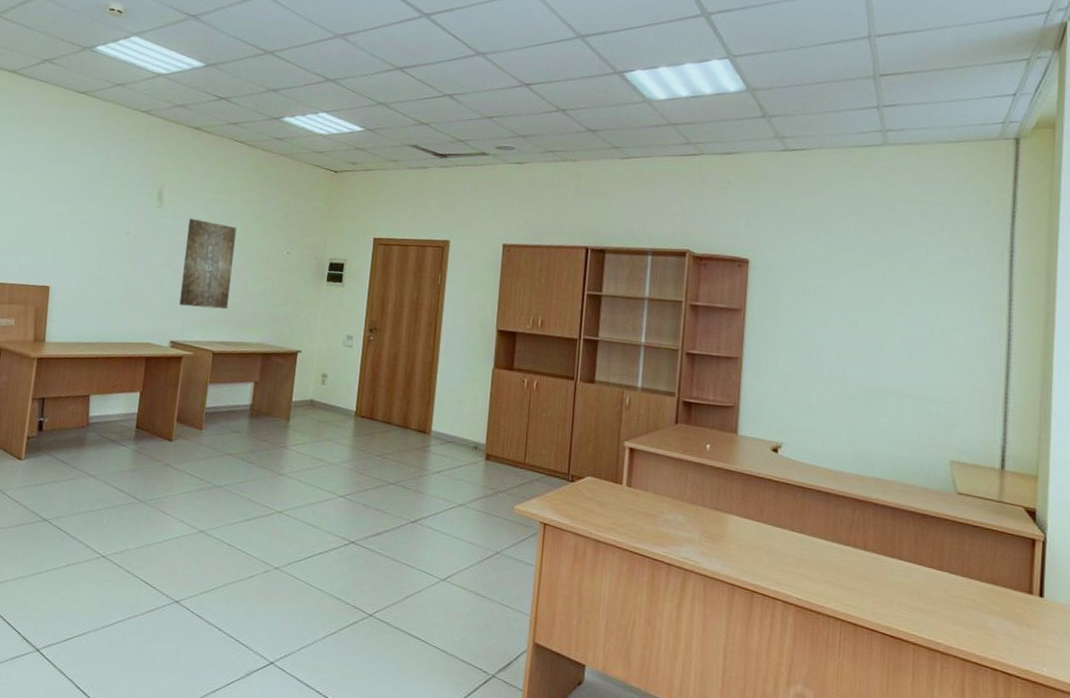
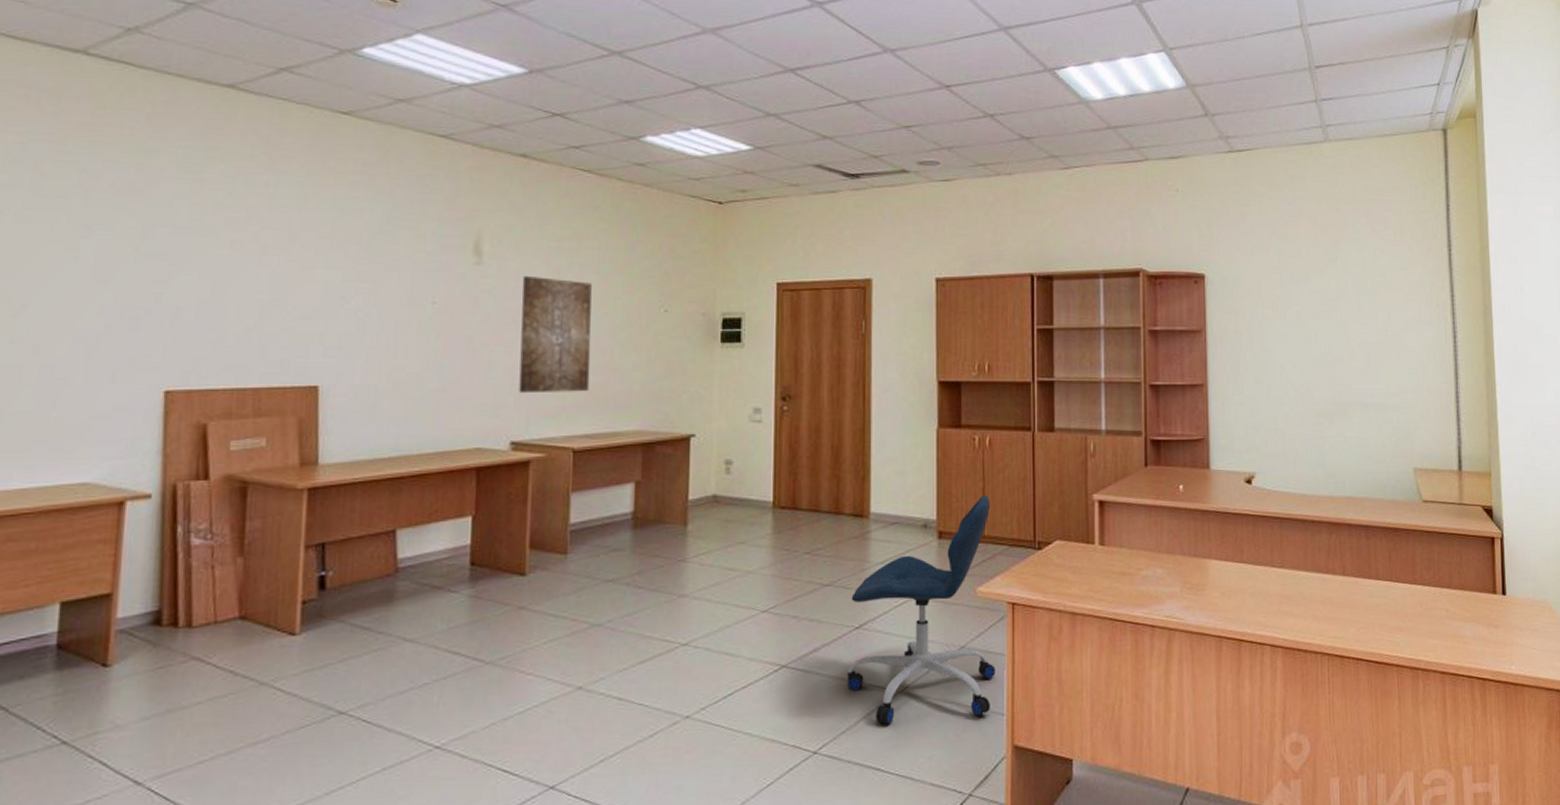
office chair: none [401,429,533,612] -> present [847,495,996,725]

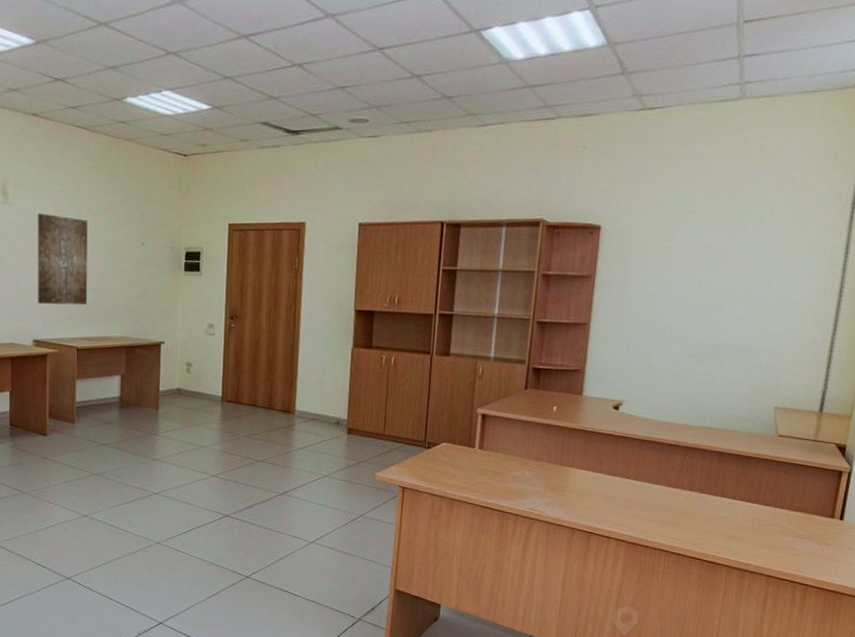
office chair: present [847,495,996,725] -> none [273,403,391,566]

